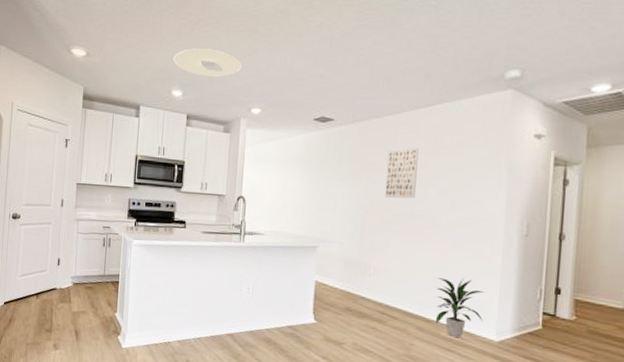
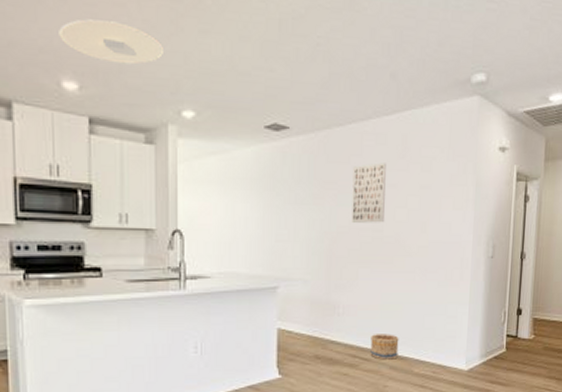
basket: none [398,295,427,321] -> present [370,334,399,360]
indoor plant: present [435,278,485,338] -> none [408,309,455,373]

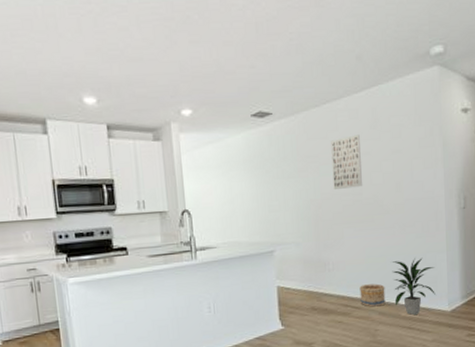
ceiling light: present [59,19,165,65] -> none [77,44,163,78]
indoor plant: none [408,309,455,373] -> present [392,258,435,316]

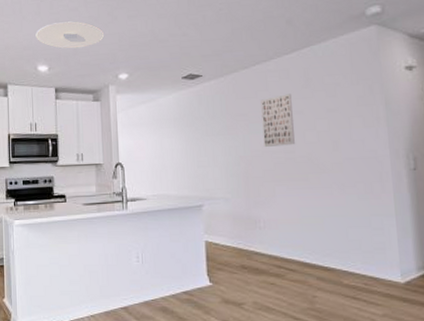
ceiling light: none [77,44,163,78] -> present [35,21,105,49]
basket: present [359,283,386,307] -> none [294,246,324,271]
indoor plant: present [392,258,435,316] -> none [331,221,384,285]

